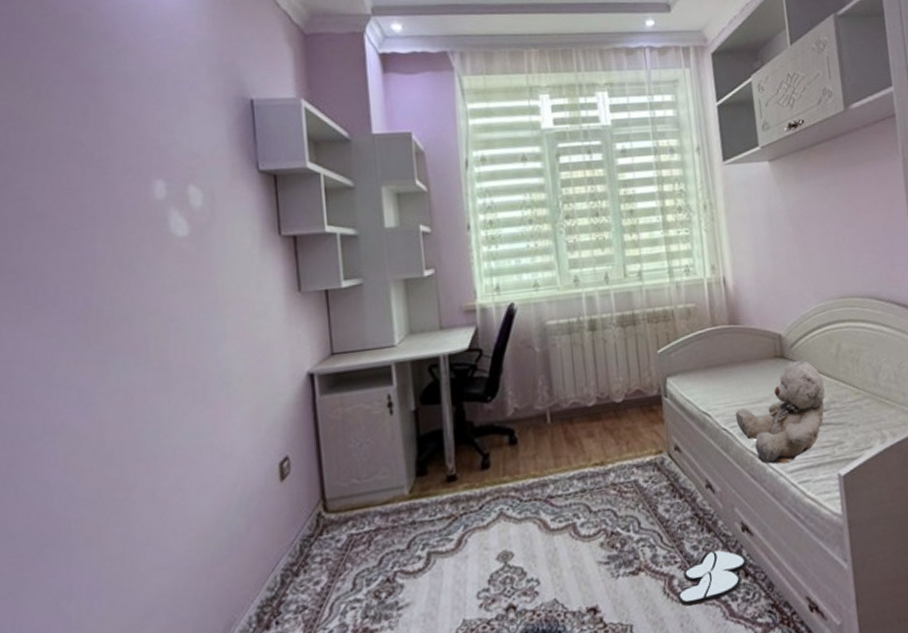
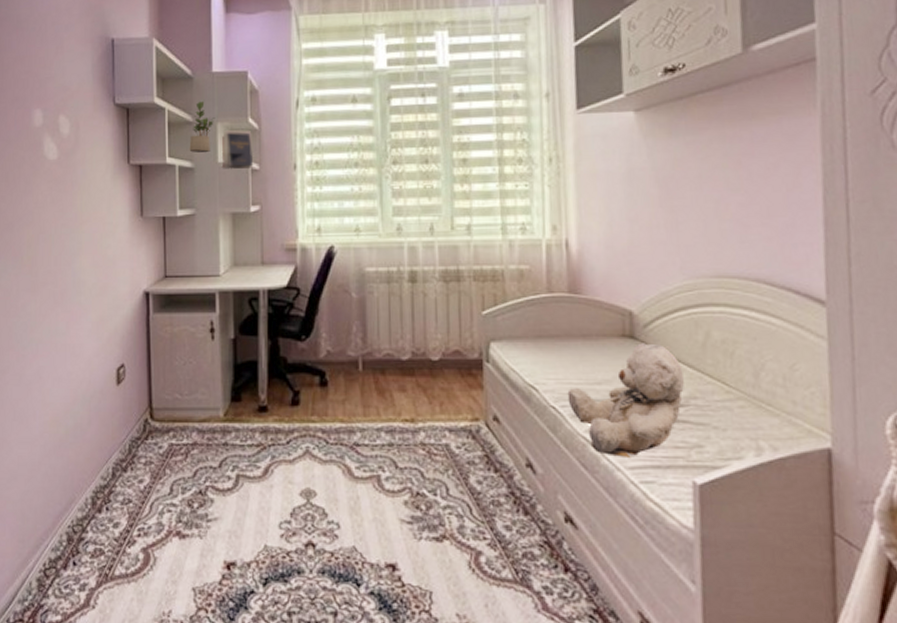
potted plant: none [350,164,379,219] -> present [189,101,215,153]
books: none [388,192,425,235] -> present [222,129,254,170]
slippers: present [677,550,748,606] -> none [484,535,568,588]

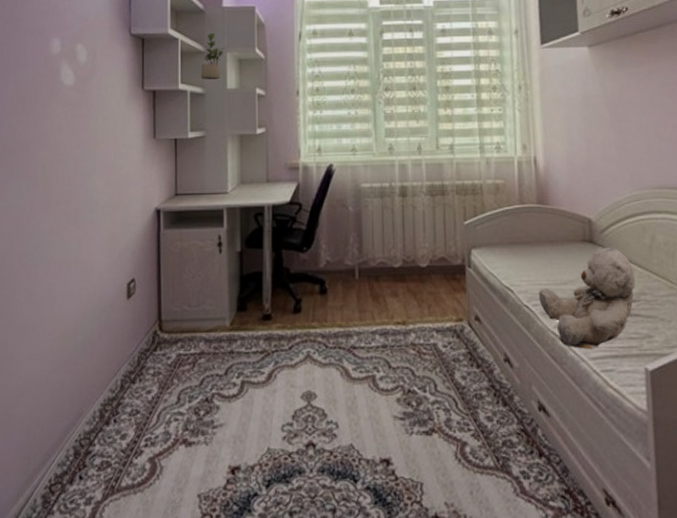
books: present [222,129,254,170] -> none [231,58,260,96]

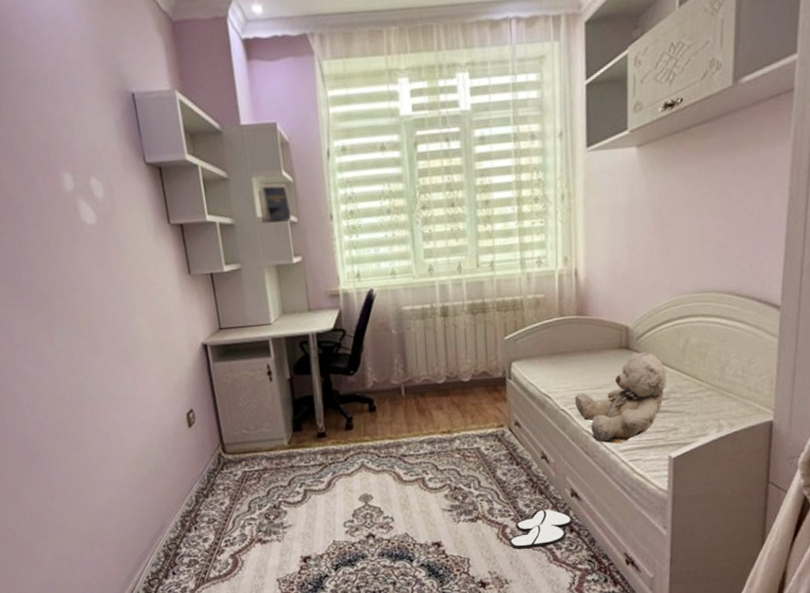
potted plant: present [200,32,225,79] -> none [226,155,250,209]
books: none [231,58,260,96] -> present [258,183,292,224]
slippers: none [469,424,542,475] -> present [509,509,573,549]

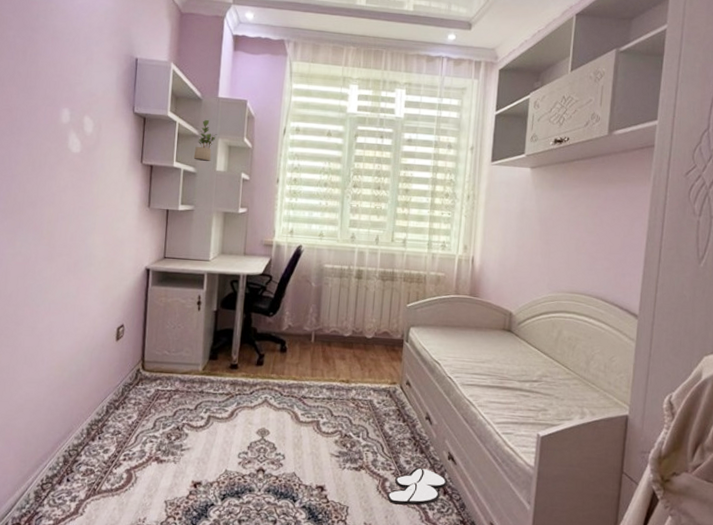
potted plant: none [226,155,250,209] -> present [193,119,218,161]
books: present [258,183,292,224] -> none [220,145,246,178]
teddy bear: present [574,351,666,443] -> none [460,335,540,415]

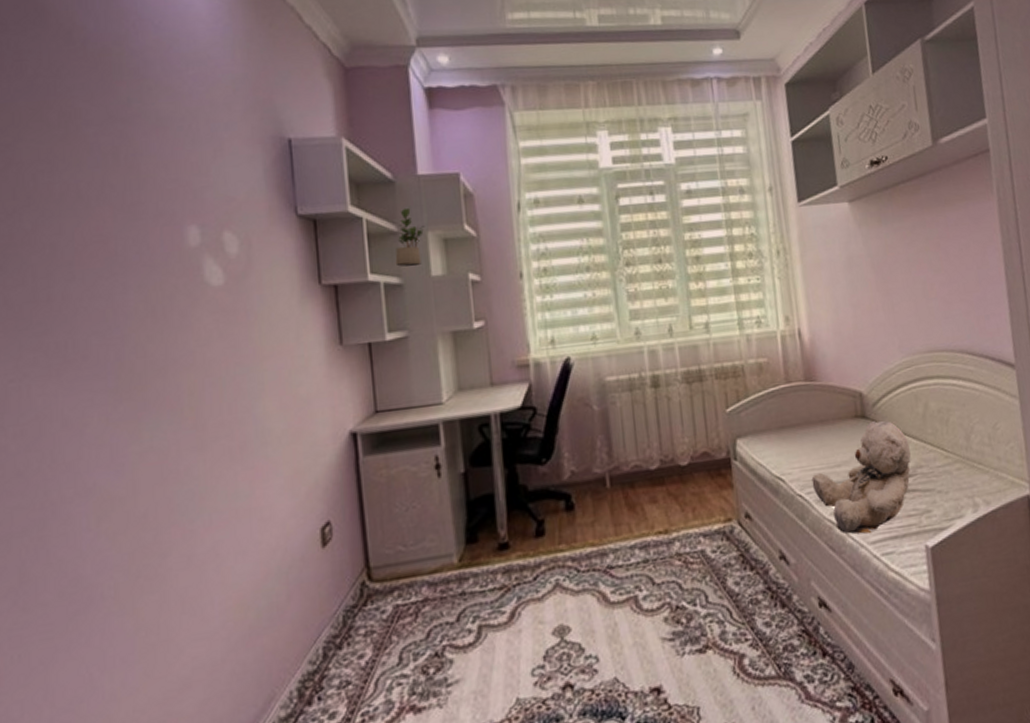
slippers: present [387,467,448,505] -> none [748,627,825,687]
teddy bear: none [460,335,540,415] -> present [811,420,911,534]

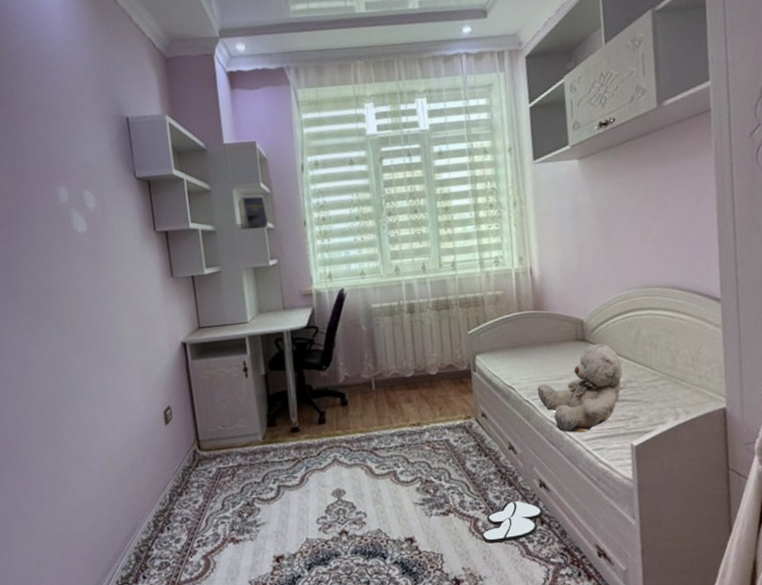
potted plant: present [395,207,425,267] -> none [209,170,231,217]
books: none [435,237,474,284] -> present [238,193,269,230]
slippers: none [748,627,825,687] -> present [481,500,544,543]

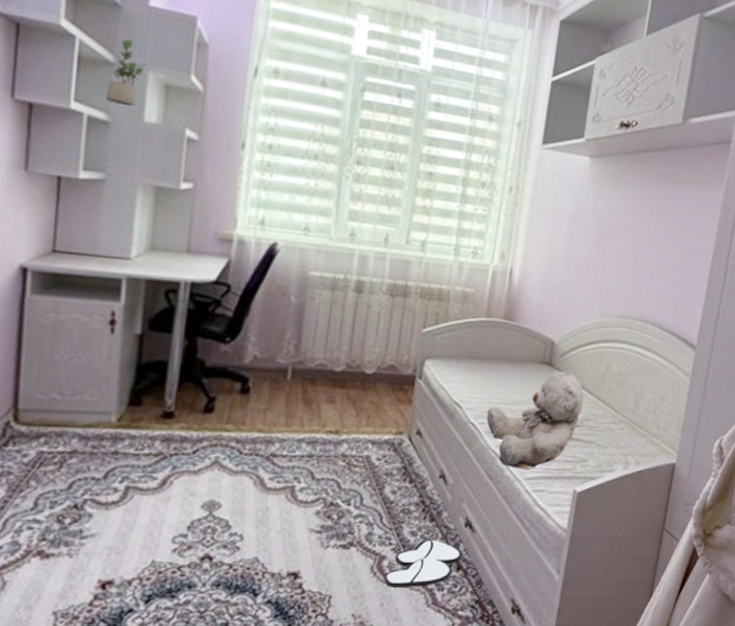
potted plant: none [209,170,231,217] -> present [105,38,147,106]
books: present [238,193,269,230] -> none [149,82,194,137]

